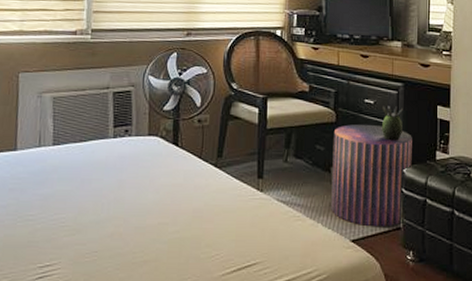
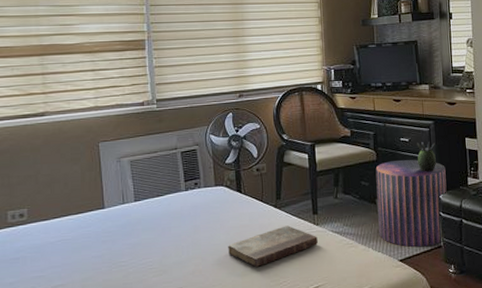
book: none [155,189,260,235] -> present [228,225,318,267]

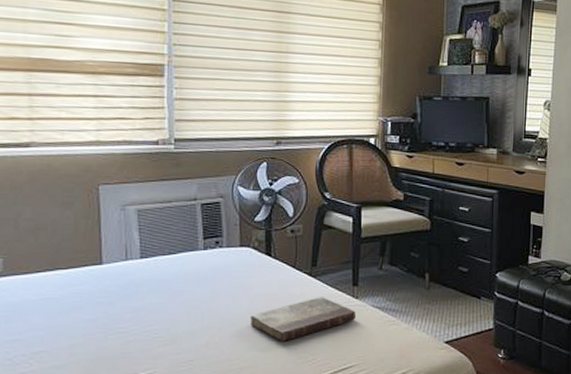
stool: present [375,159,447,248] -> none [425,231,506,329]
succulent plant: present [417,142,436,172] -> none [476,213,497,247]

